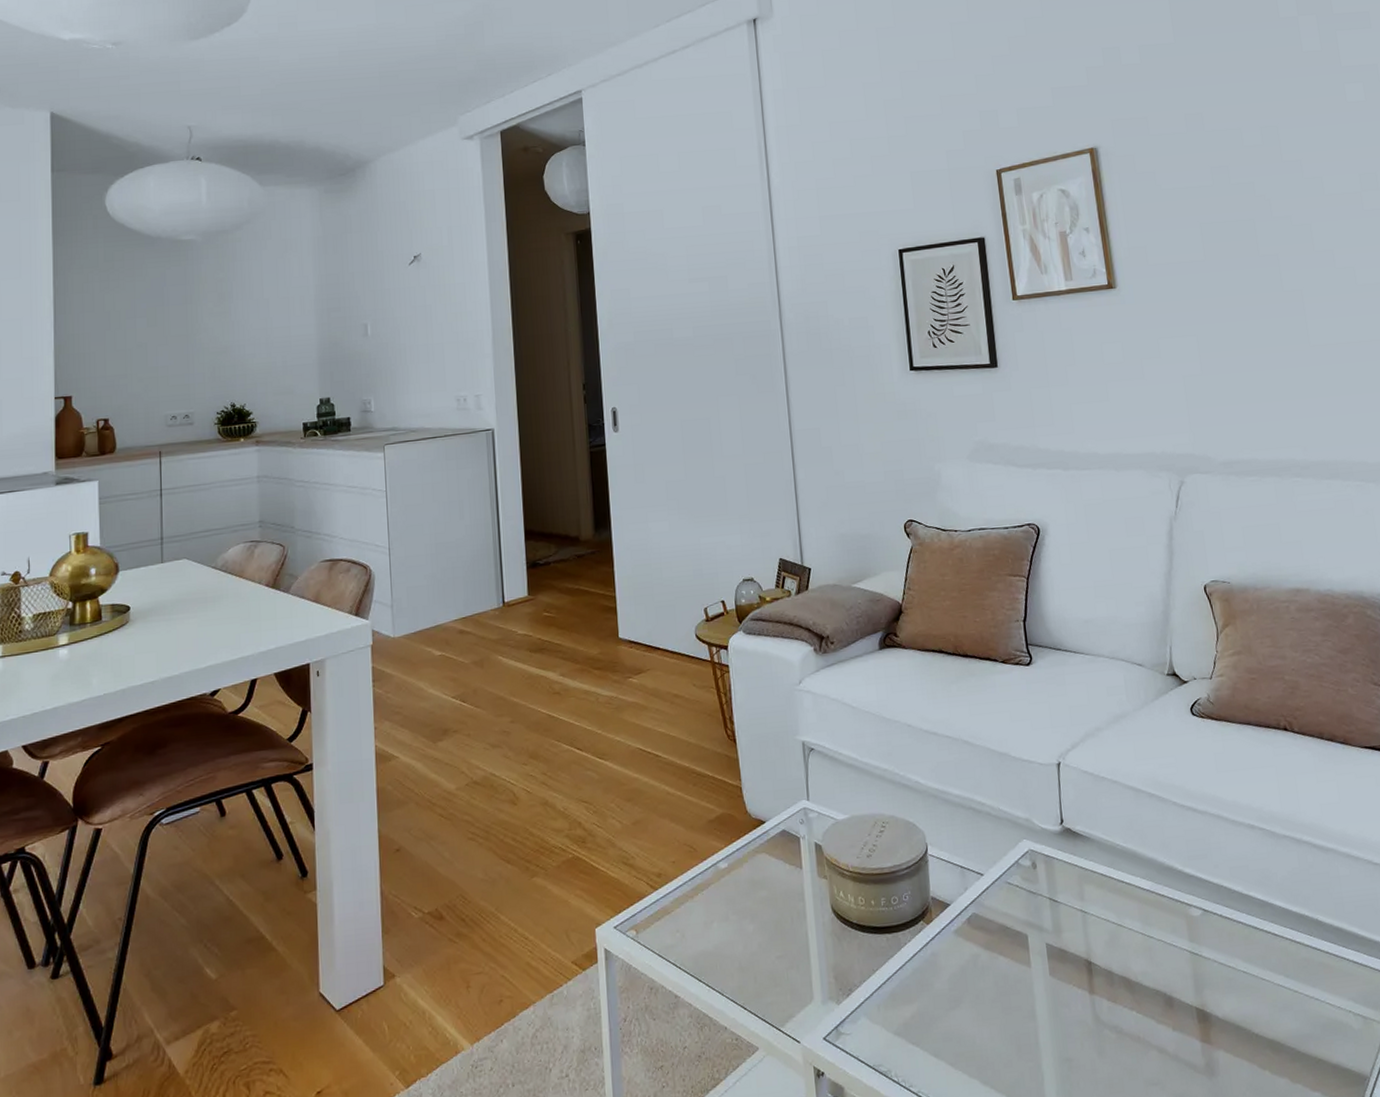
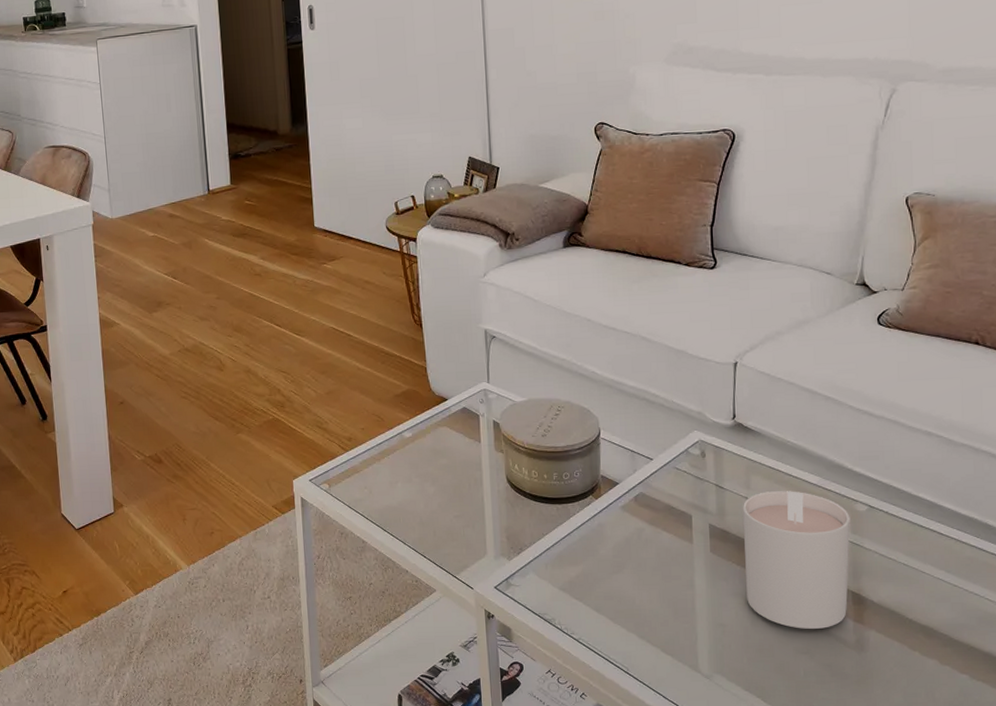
candle: none [1078,899,1194,1057] -> present [743,491,851,629]

